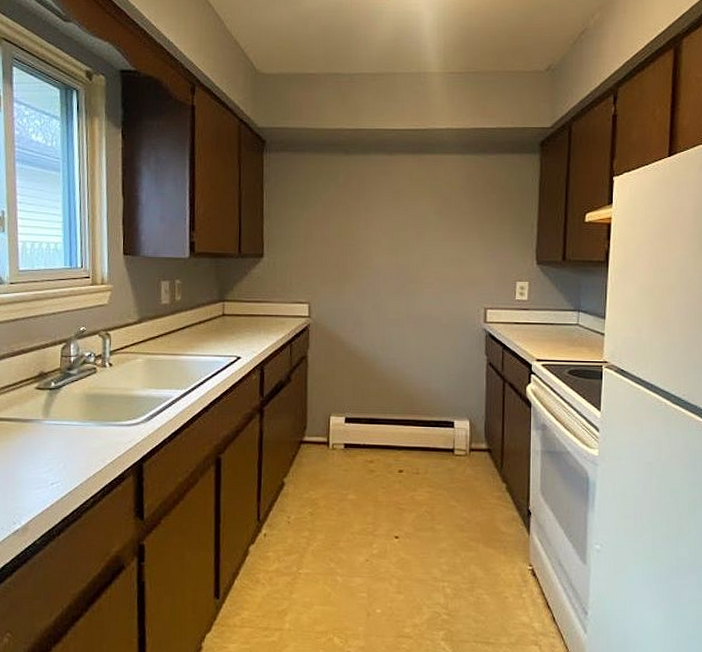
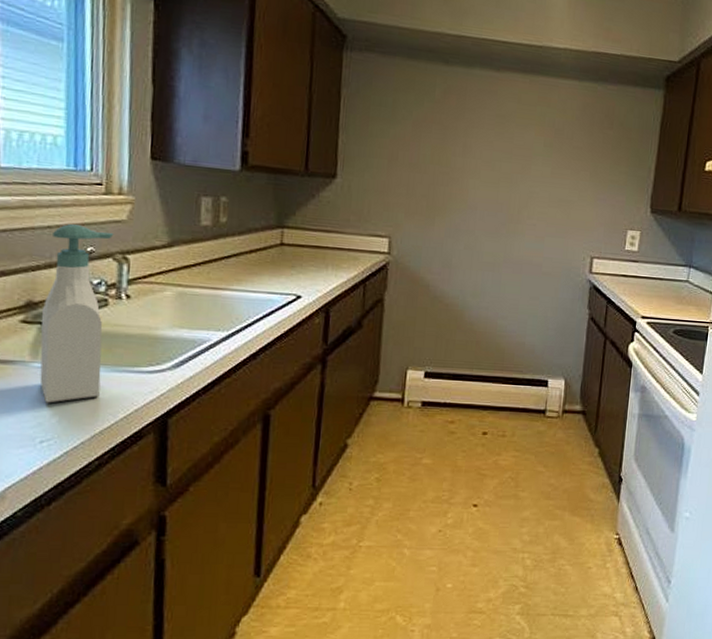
soap bottle: none [49,310,99,453] -> present [39,224,114,403]

